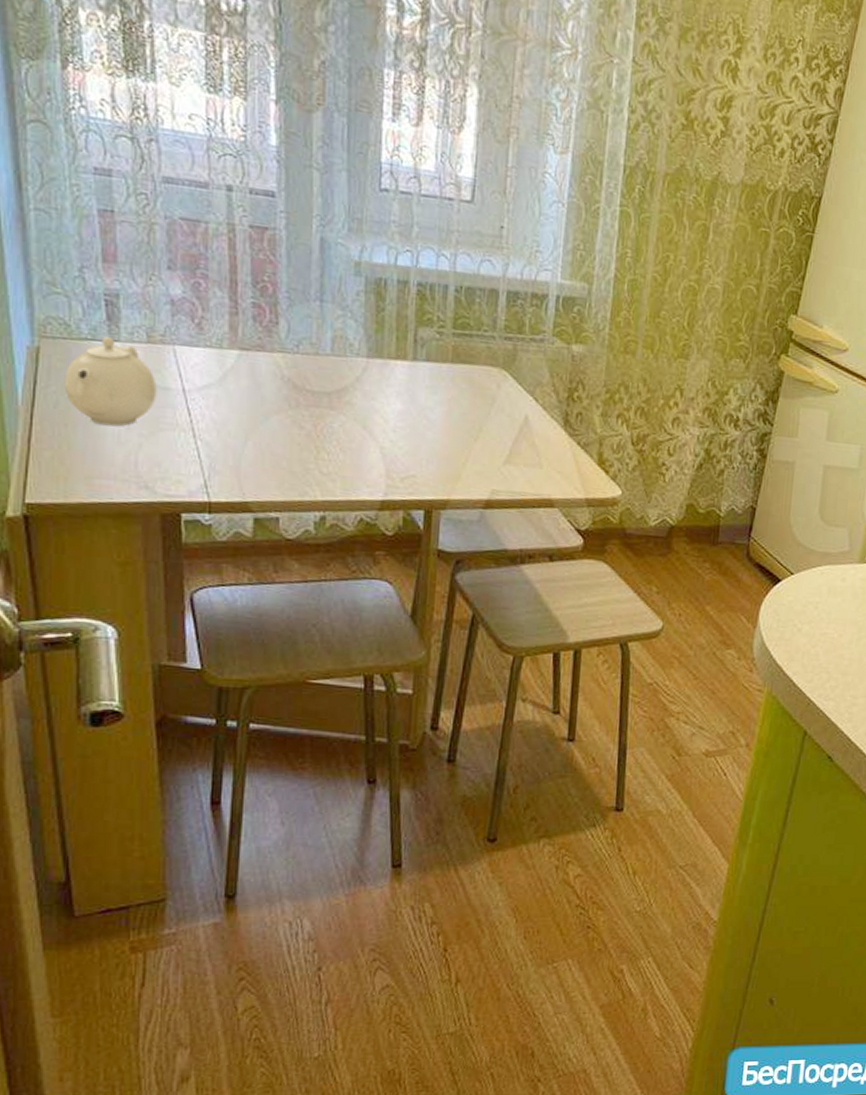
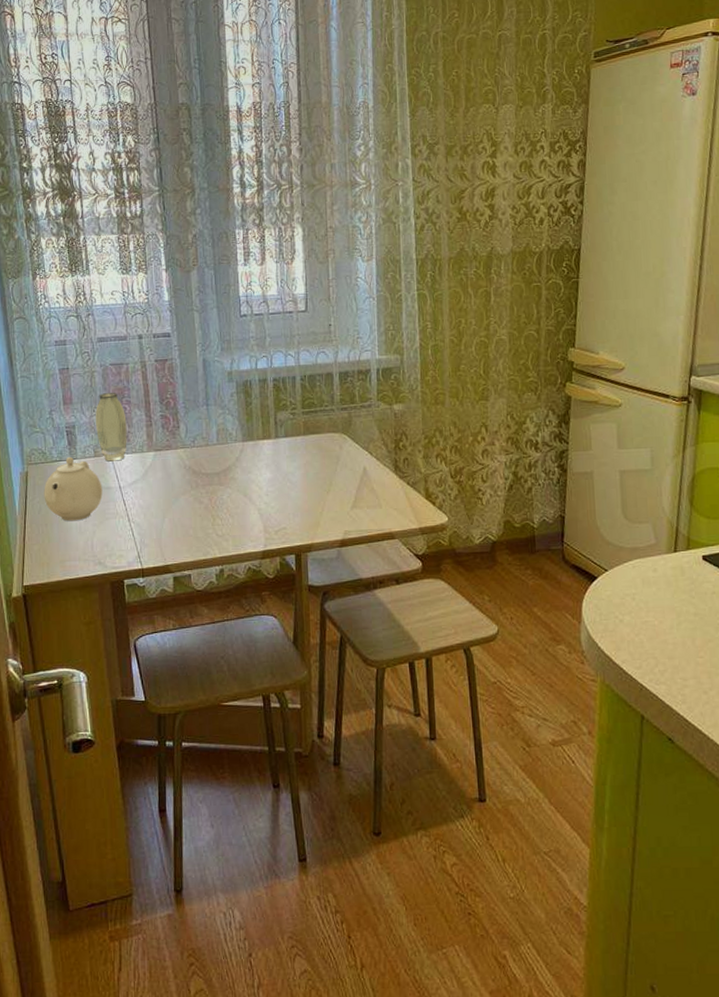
vase: none [152,256,200,354] -> present [96,392,127,462]

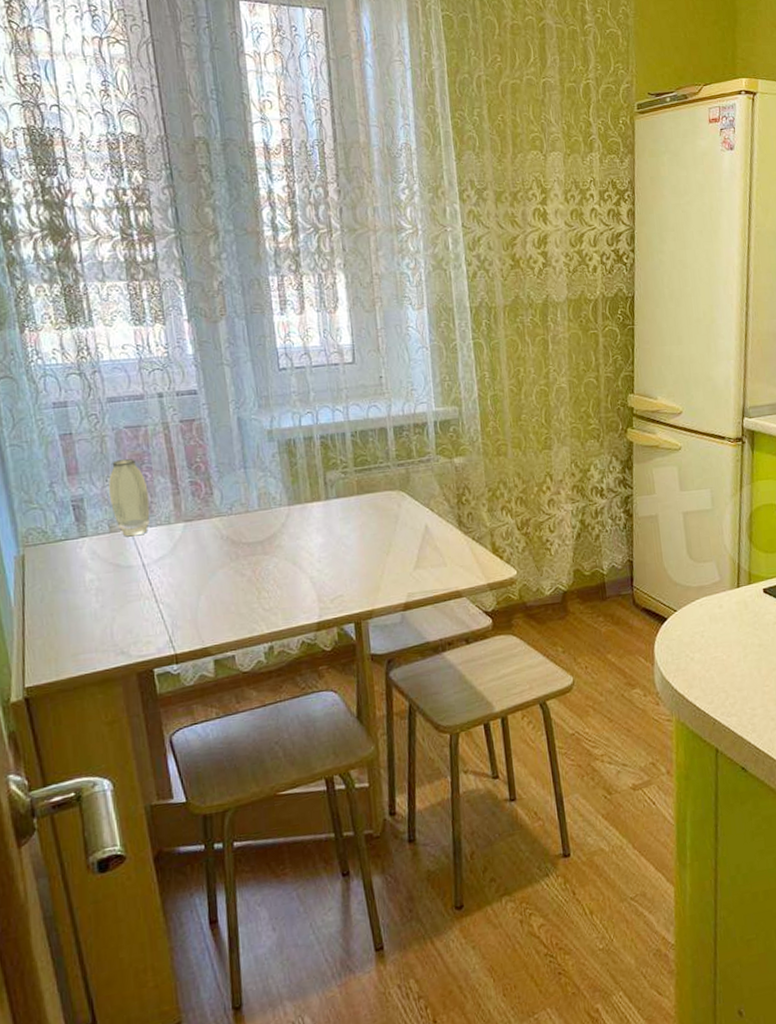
teapot: present [44,456,103,522] -> none [46,534,123,609]

